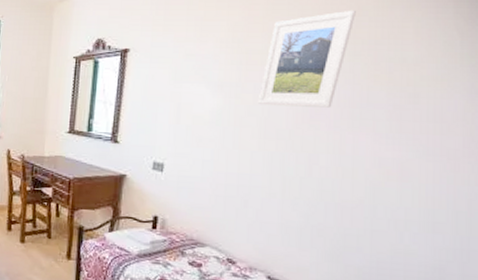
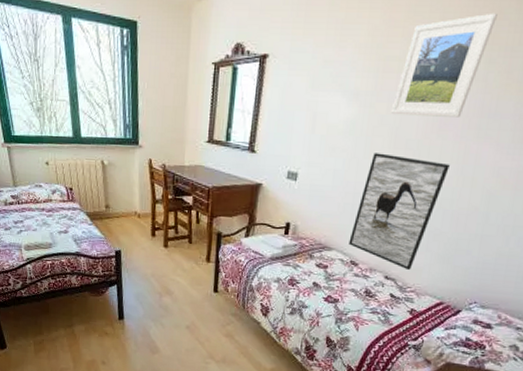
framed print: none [223,143,326,269] -> present [348,153,450,270]

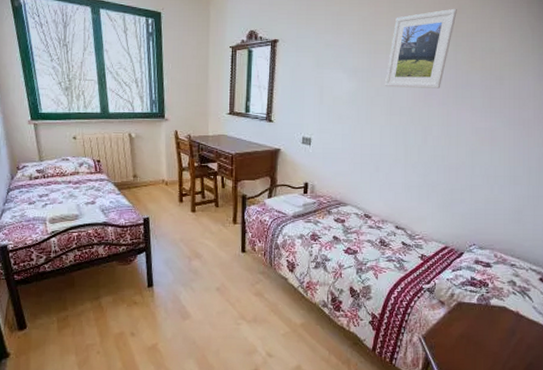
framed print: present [348,153,450,270] -> none [361,119,437,219]

